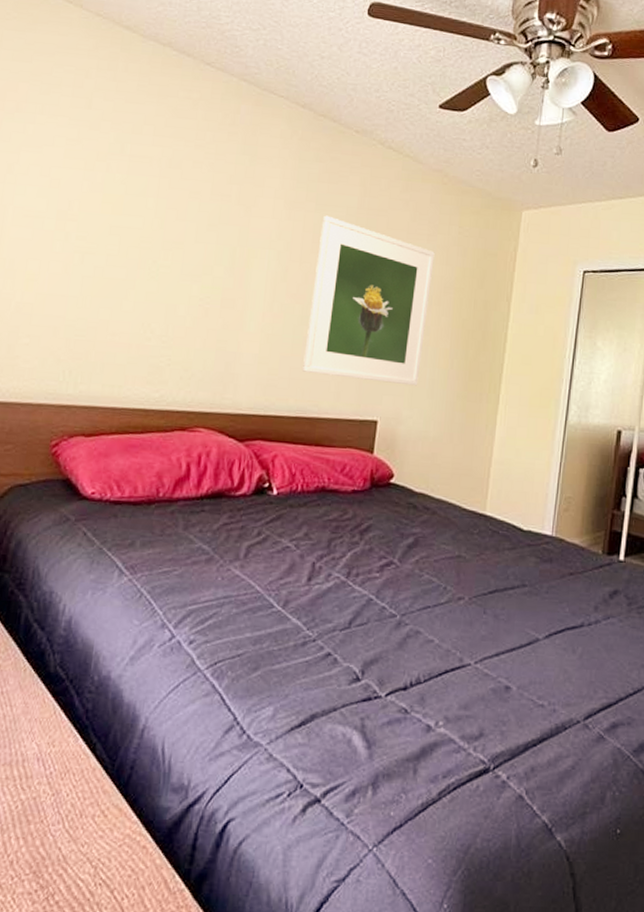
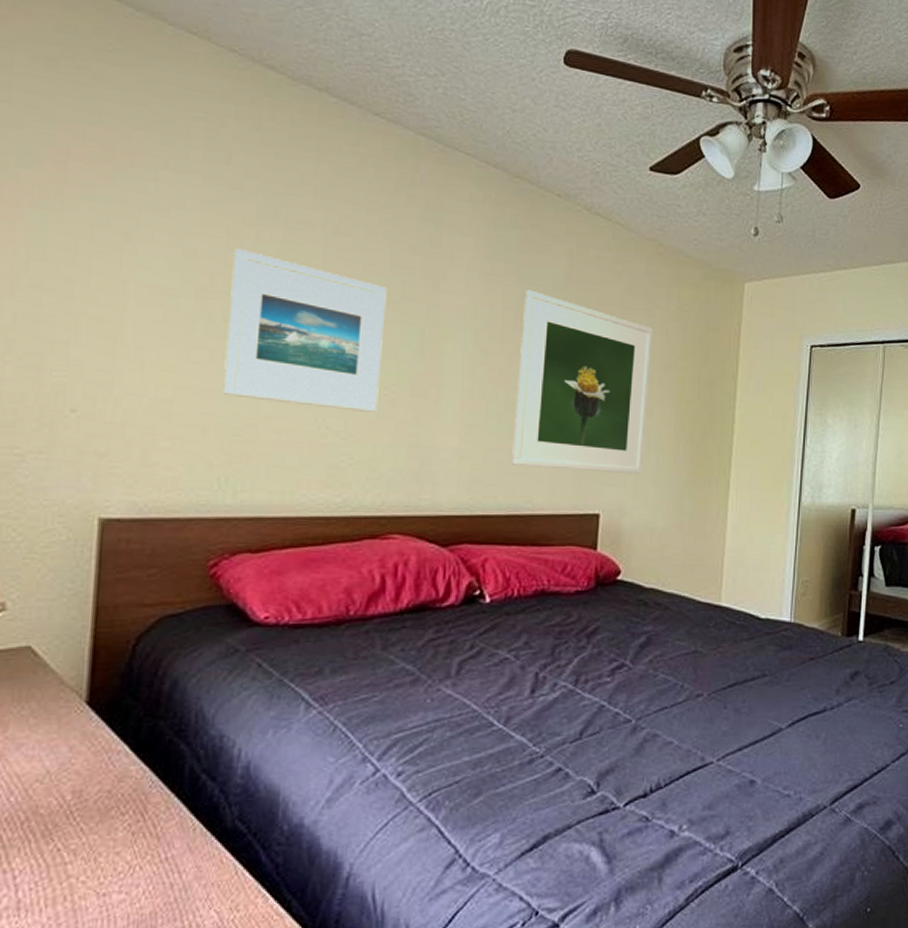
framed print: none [72,179,207,320] -> present [223,249,387,412]

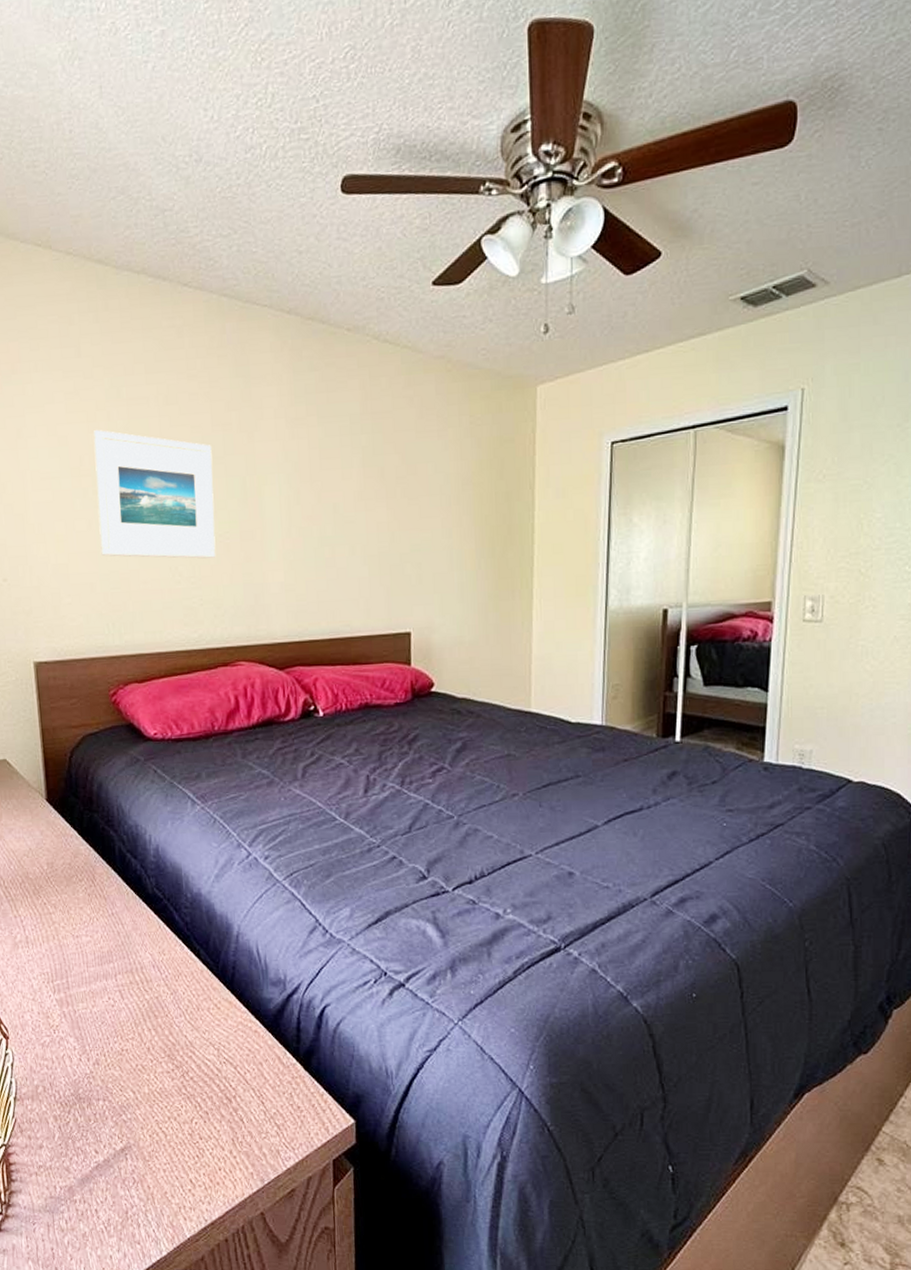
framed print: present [511,289,653,475] -> none [326,427,448,594]

